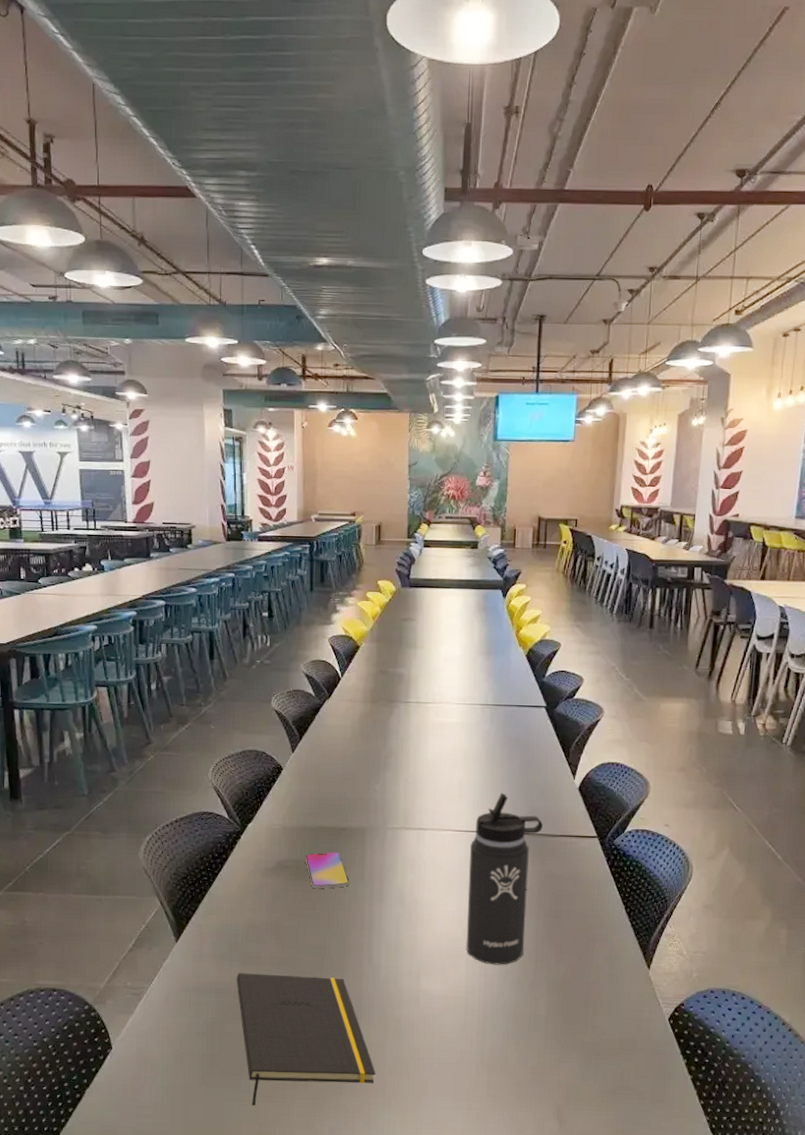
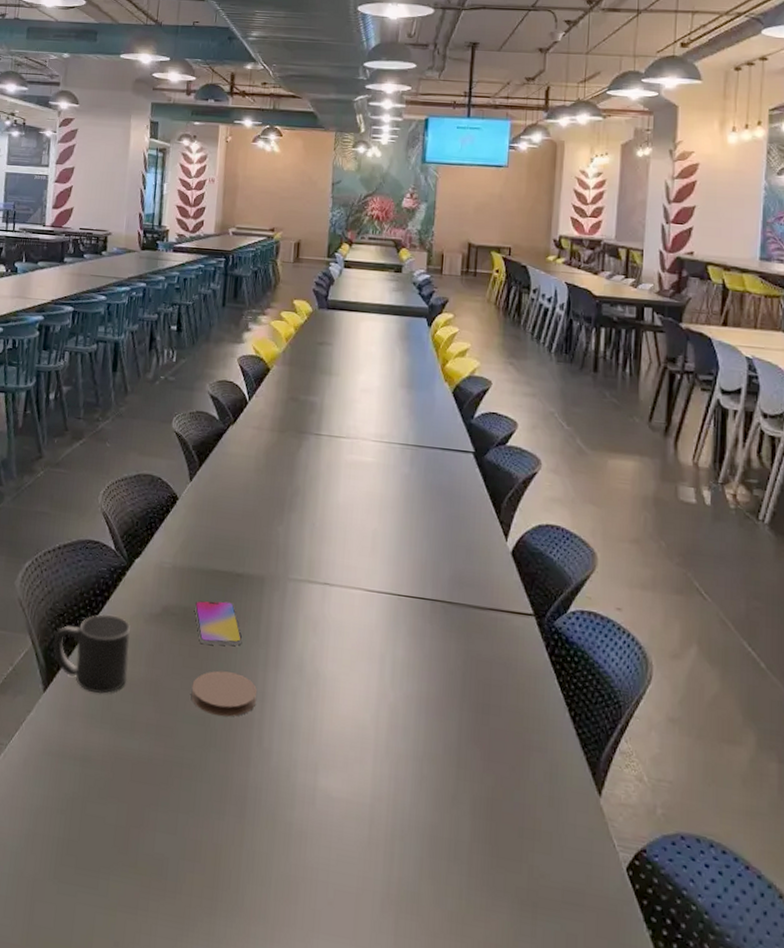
mug: none [180,873,251,939] -> present [52,614,130,694]
notepad: present [236,973,376,1106] -> none [105,738,259,917]
coaster: none [308,908,365,944] -> present [191,670,257,717]
thermos bottle: present [467,793,543,965] -> none [374,549,469,768]

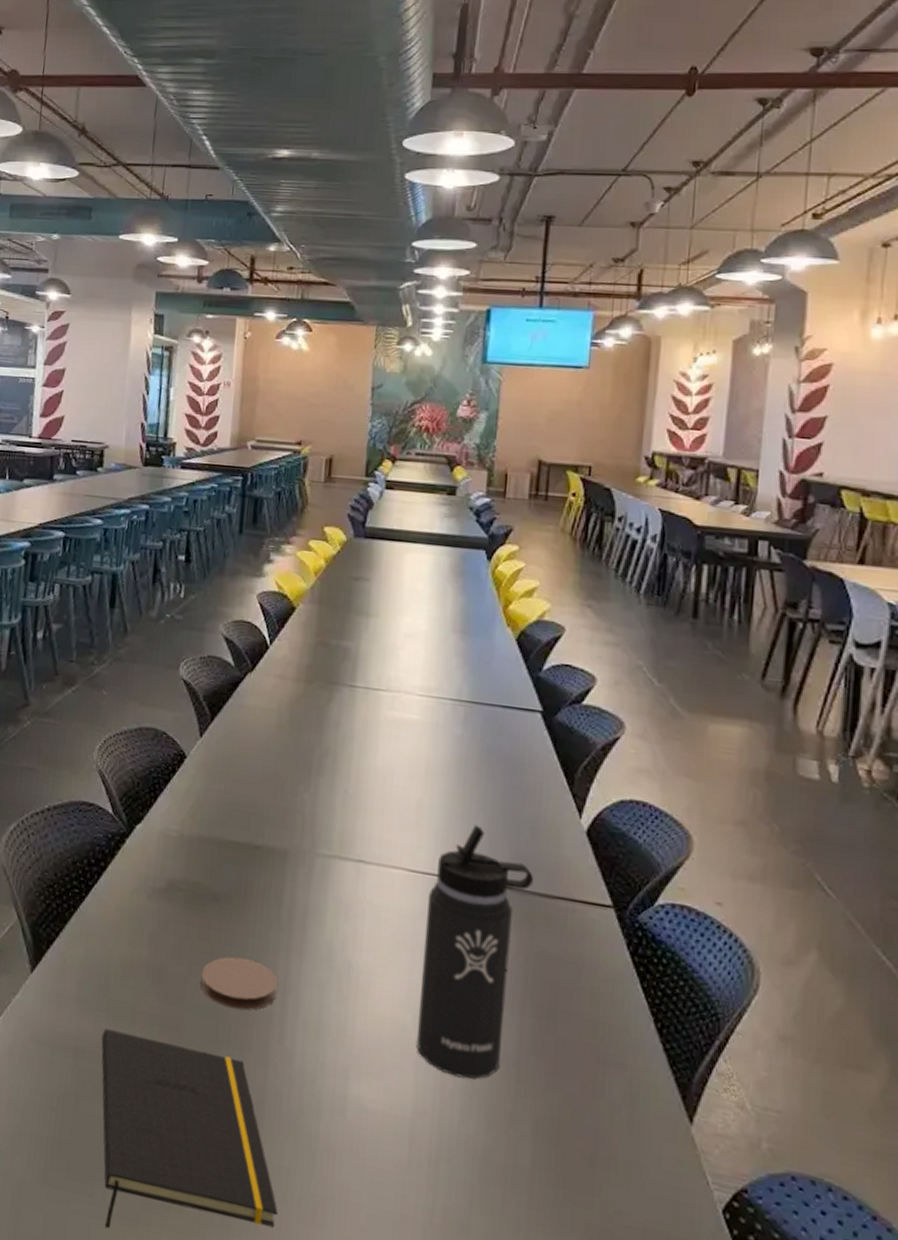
mug: present [52,614,130,694] -> none [41,887,130,978]
notepad: none [105,738,259,917] -> present [101,1028,278,1229]
smartphone: present [194,600,243,646] -> none [204,875,261,929]
thermos bottle: none [374,549,469,768] -> present [417,824,533,1080]

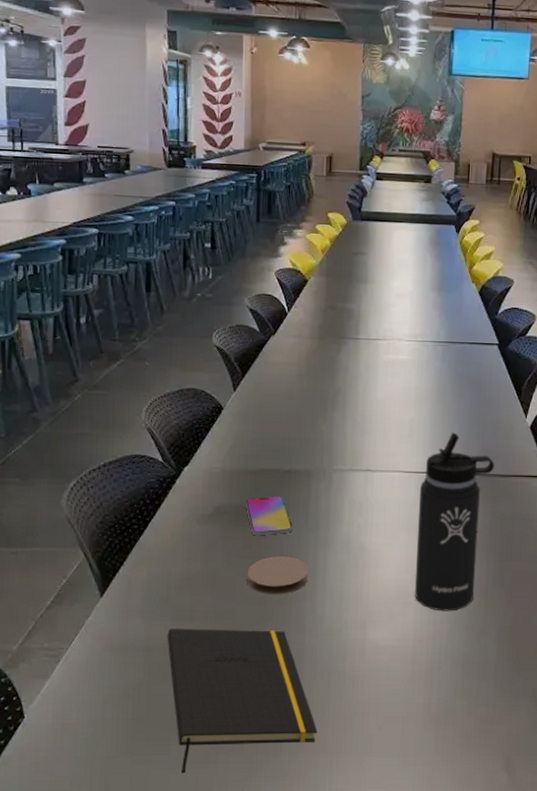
smartphone: none [204,875,261,929] -> present [245,496,293,536]

